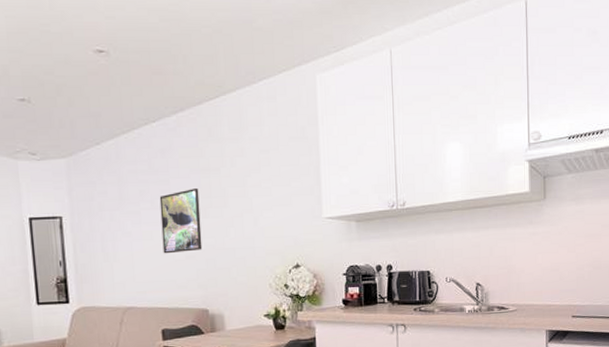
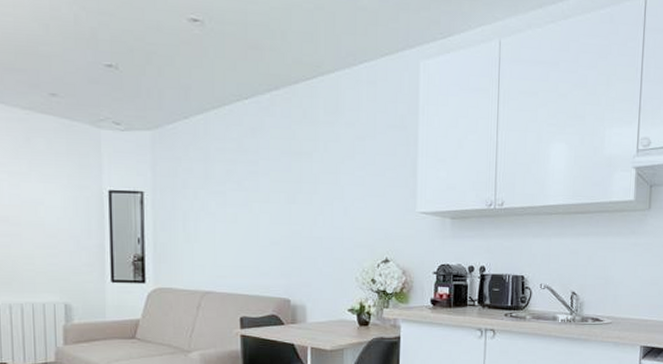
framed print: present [159,189,203,254] -> none [247,172,289,239]

